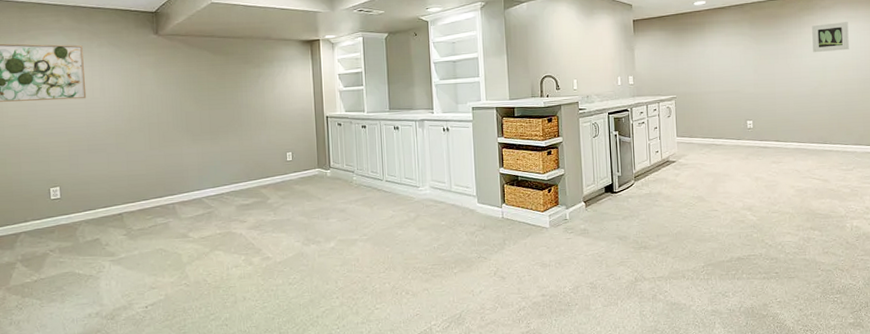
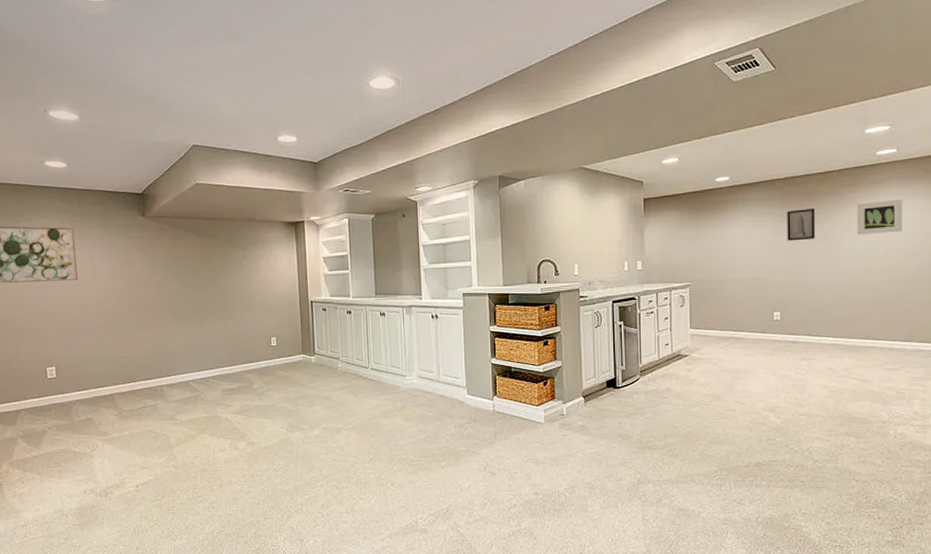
wall art: none [755,29,779,58] -> present [787,208,815,241]

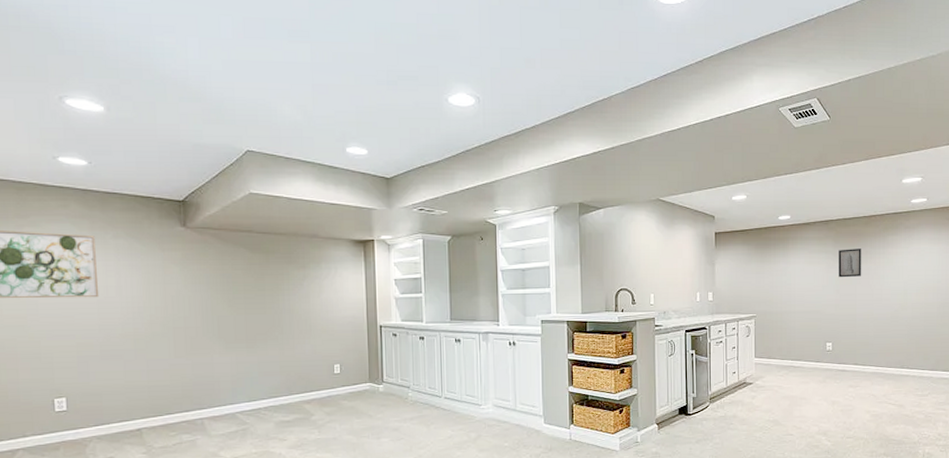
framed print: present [857,199,903,236] -> none [895,243,931,275]

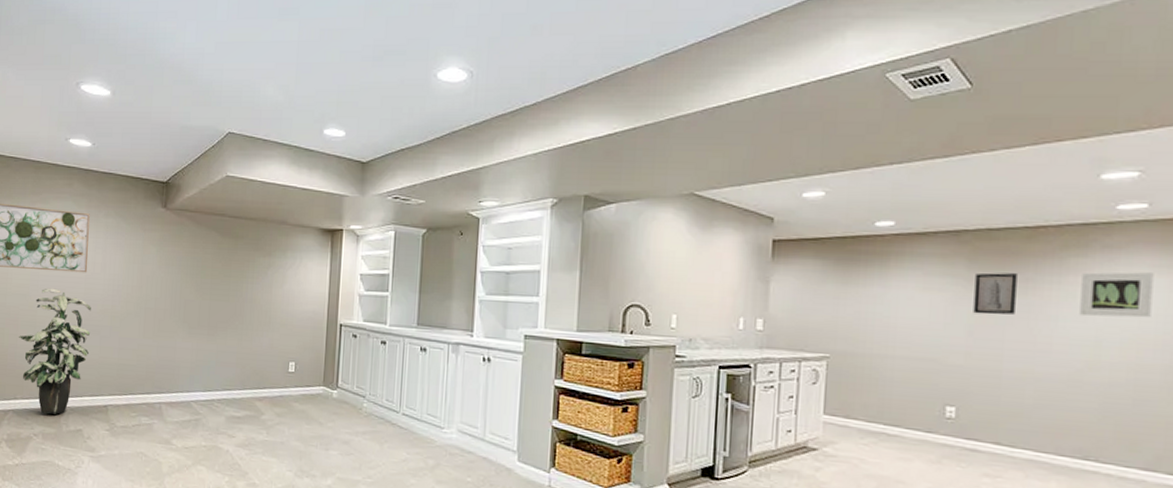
indoor plant: none [20,316,113,448] -> present [19,288,91,415]
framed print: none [895,243,931,275] -> present [1080,272,1154,318]

